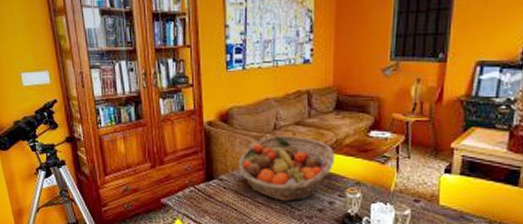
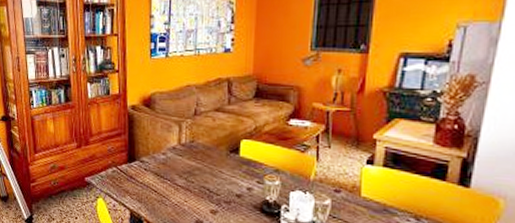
fruit basket: present [238,136,335,201] -> none [158,121,254,186]

